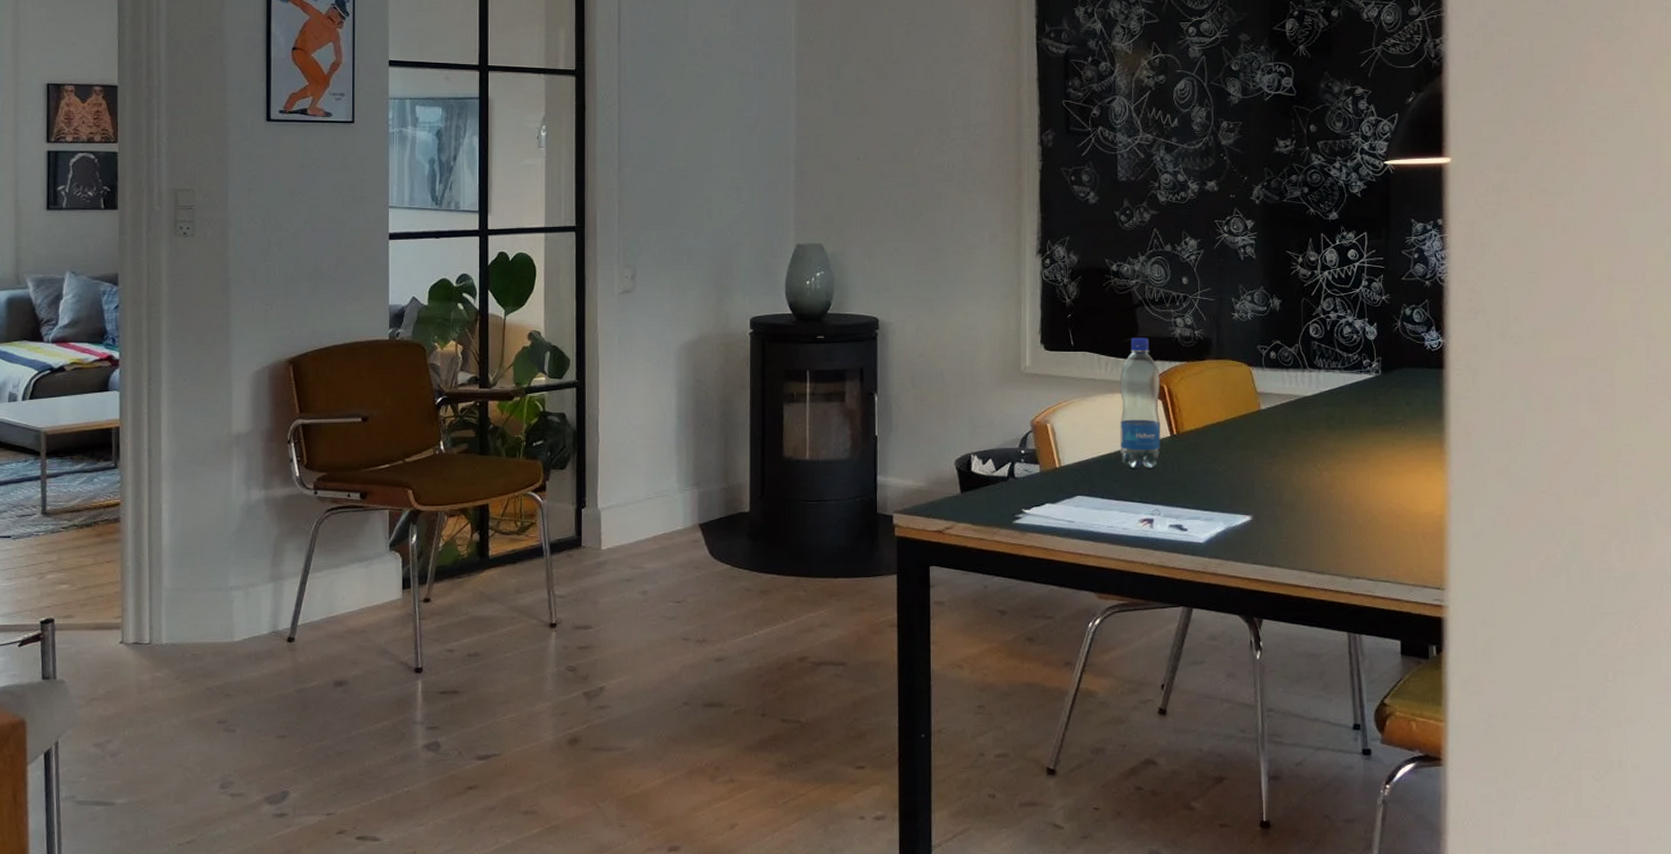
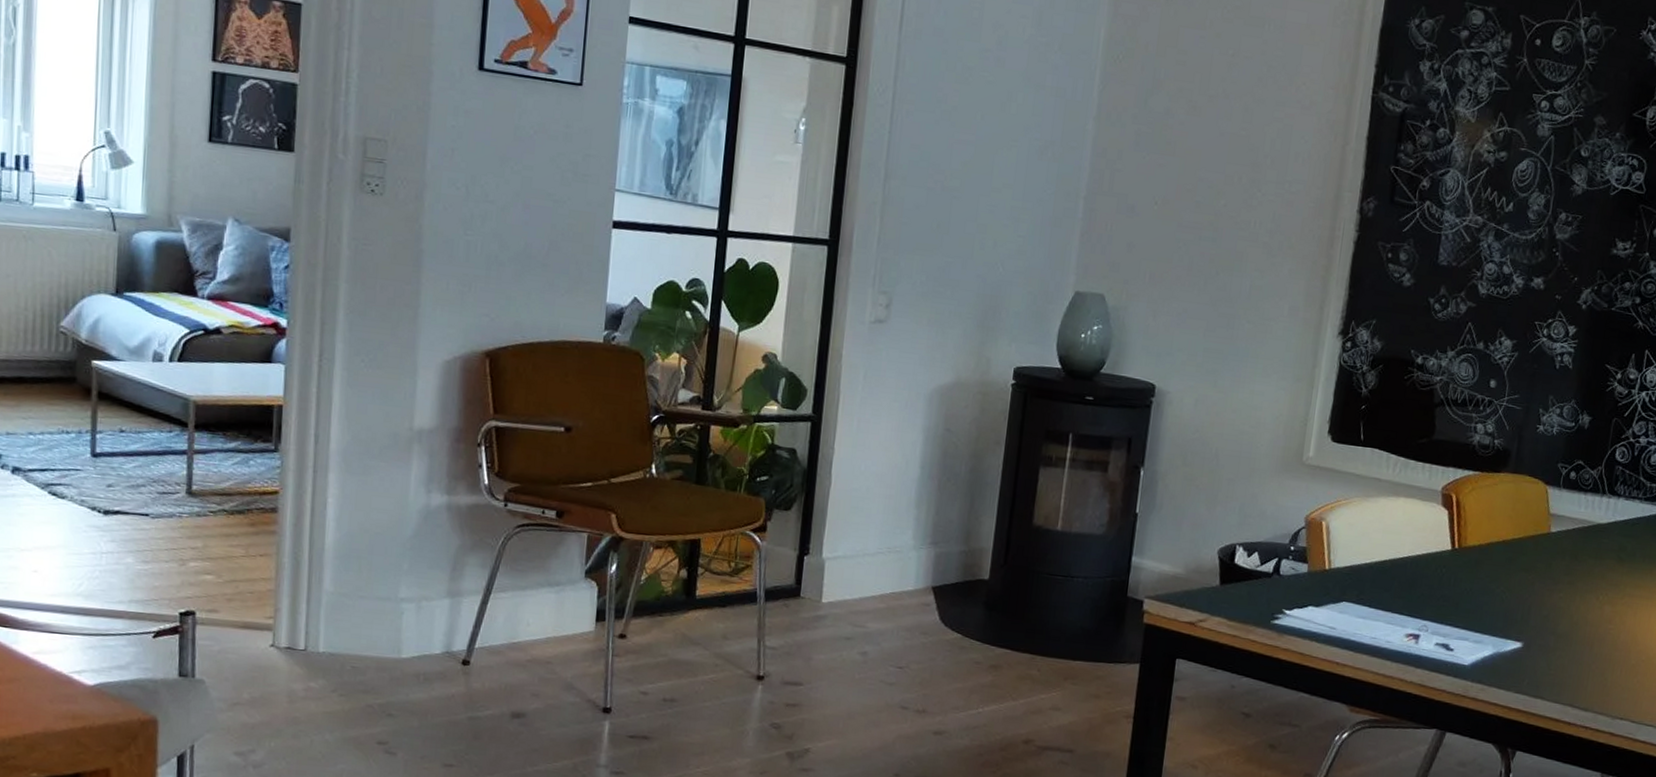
bottle: present [1120,338,1161,470] -> none [1395,439,1450,583]

